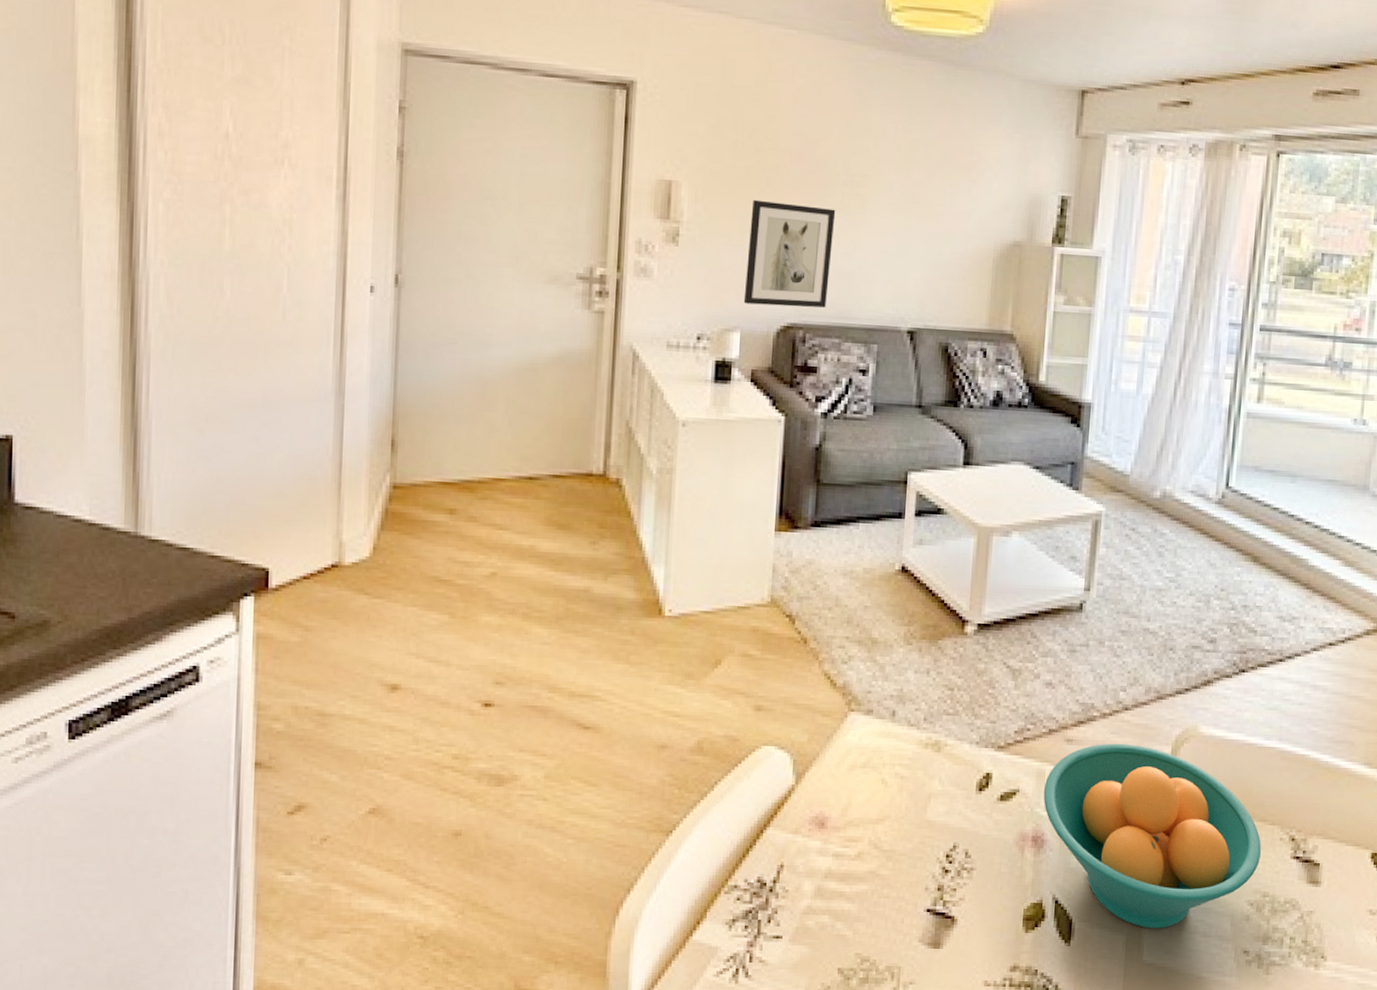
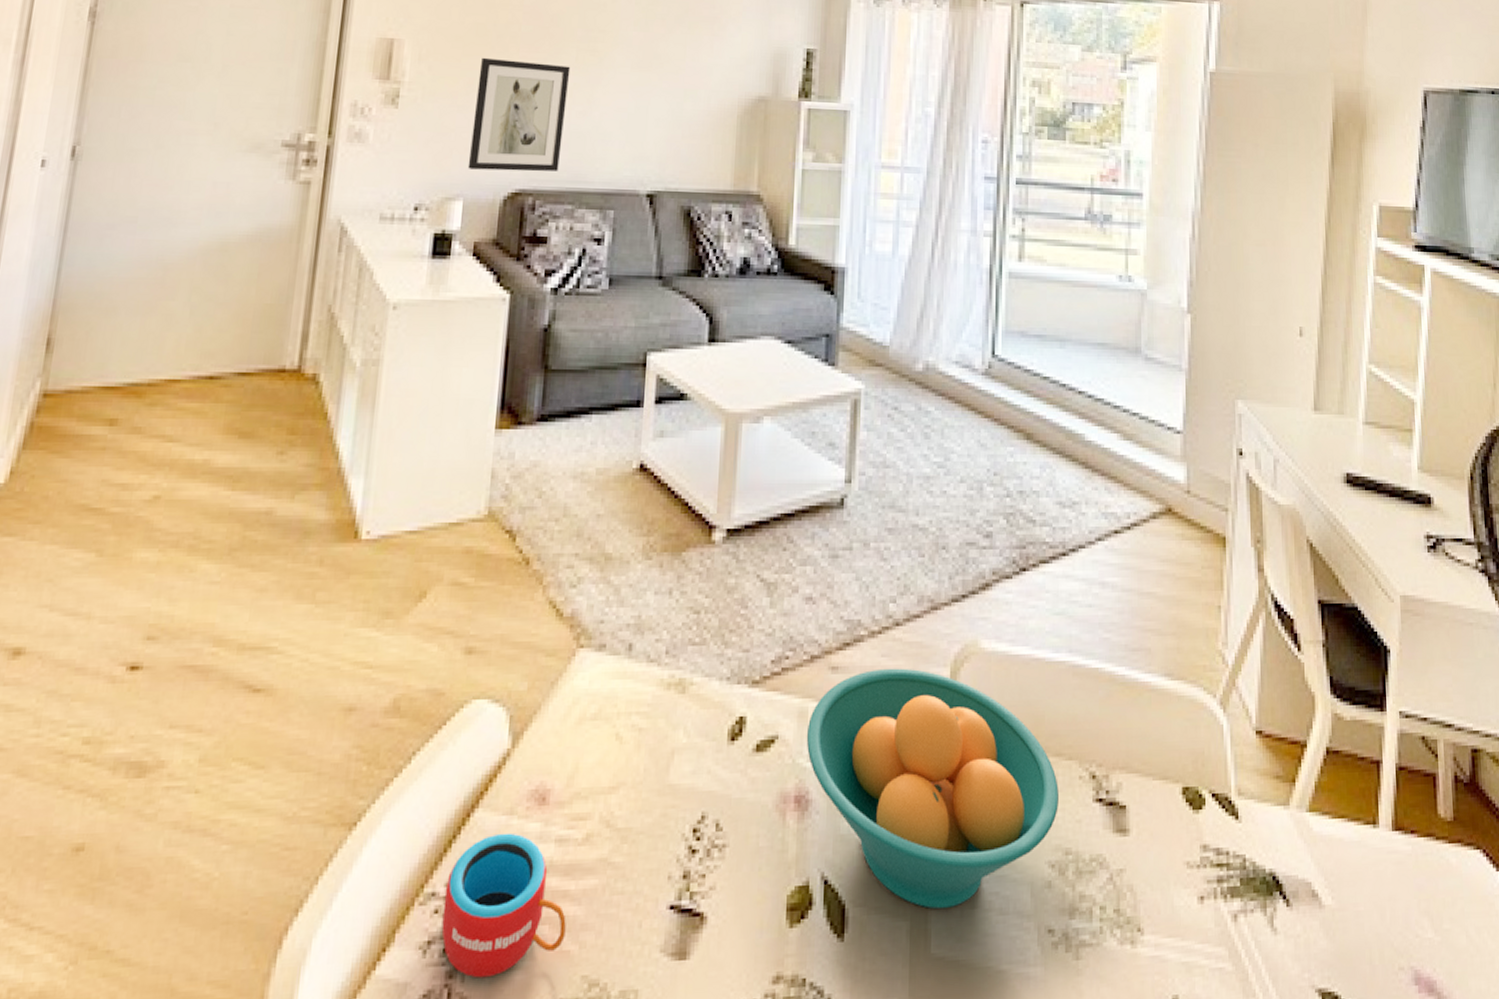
mug: none [743,846,843,949] -> present [441,832,566,978]

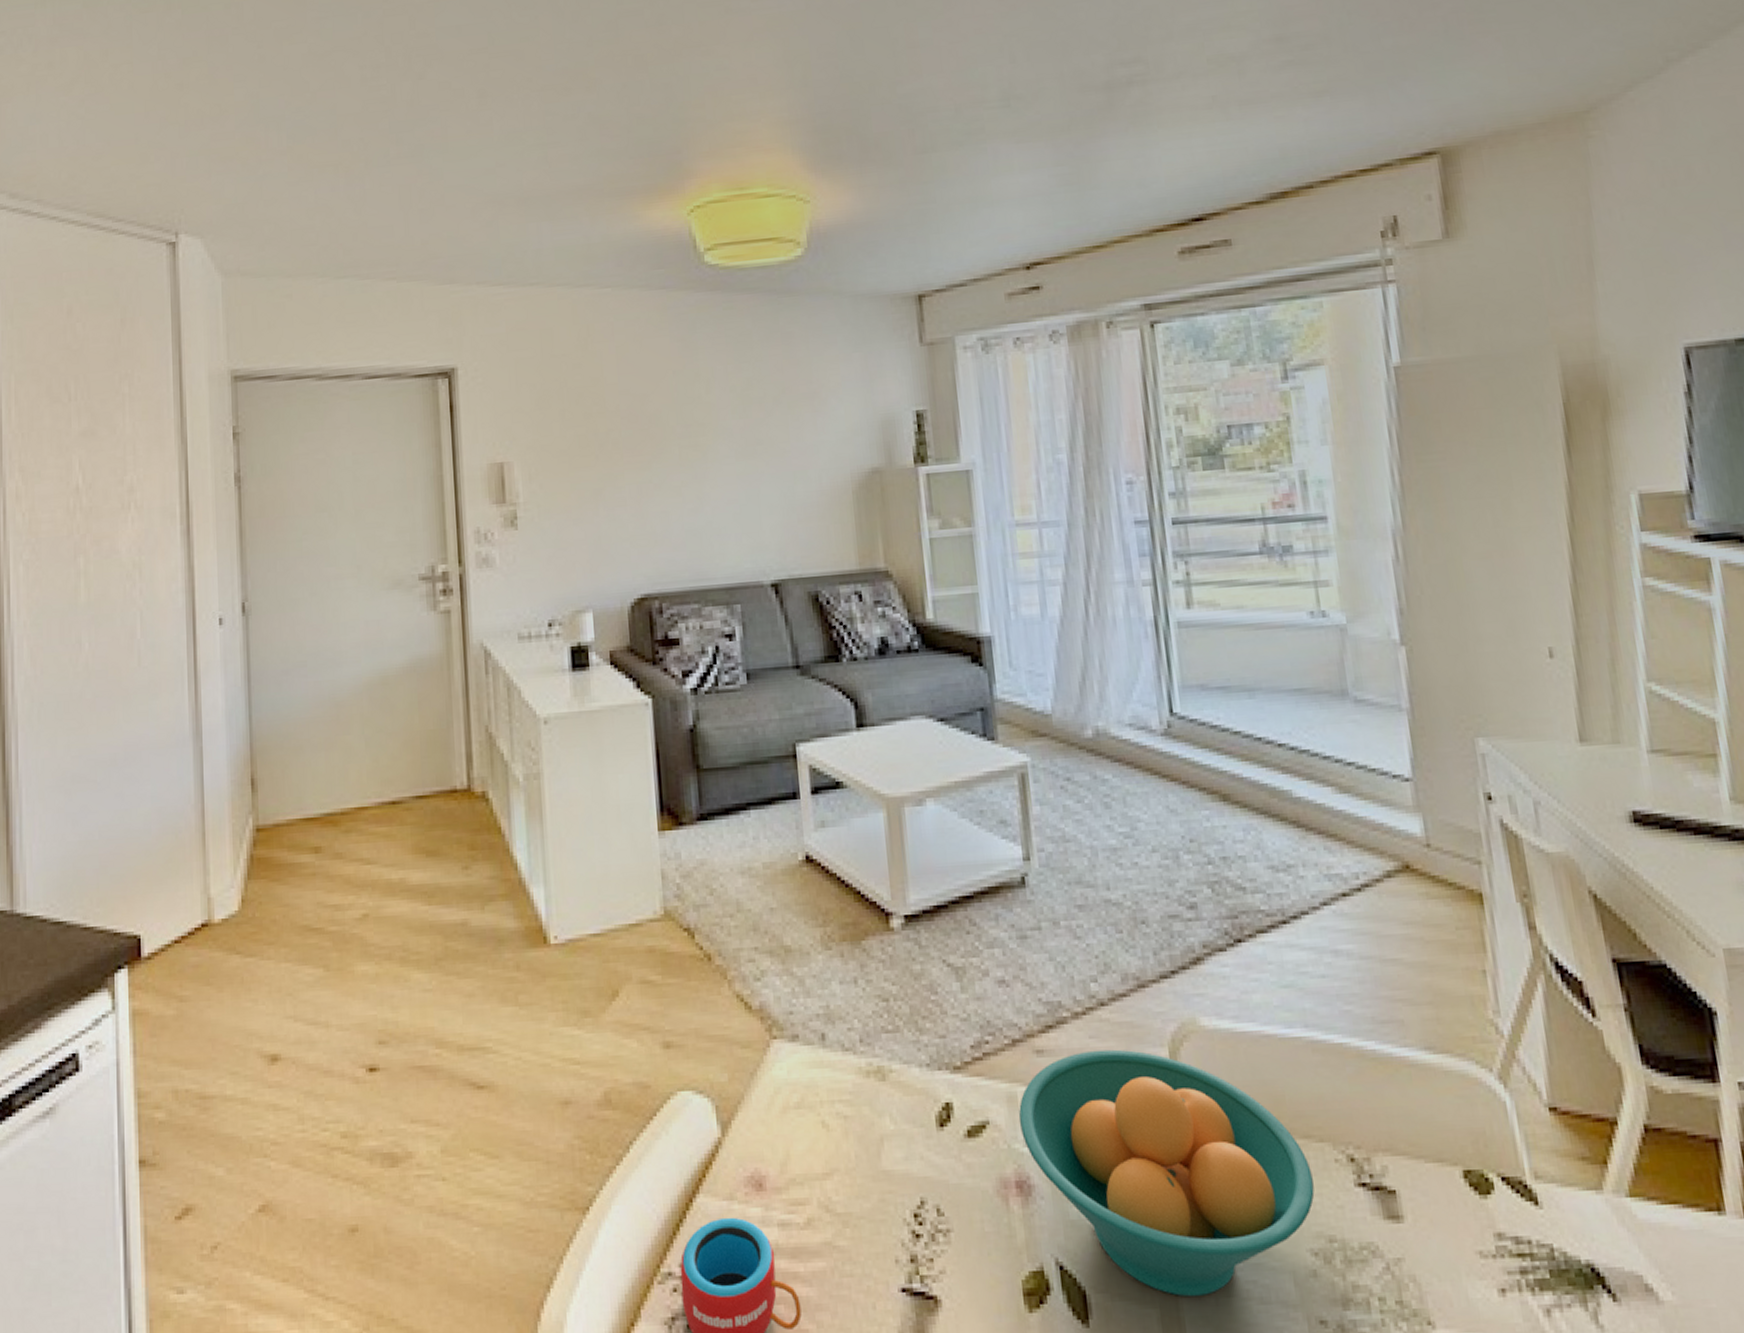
wall art: present [467,57,571,172] -> none [588,465,680,580]

